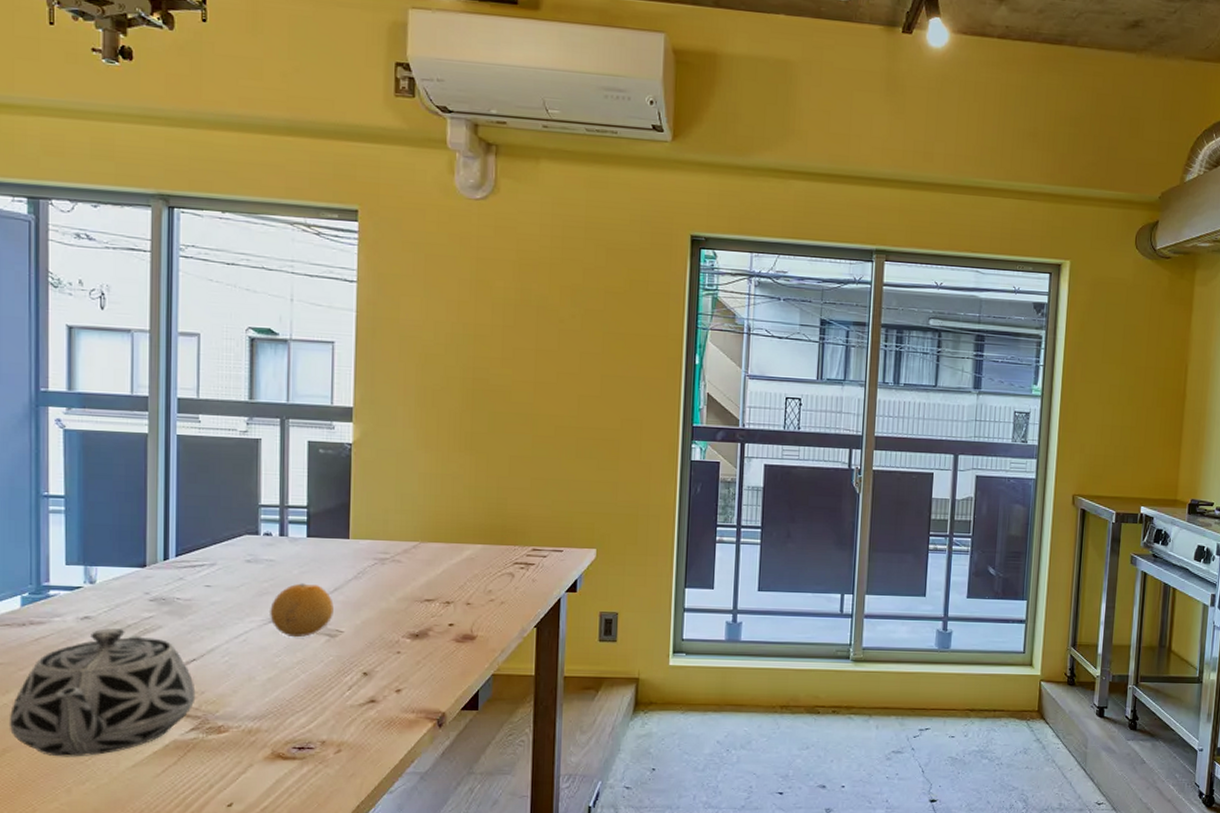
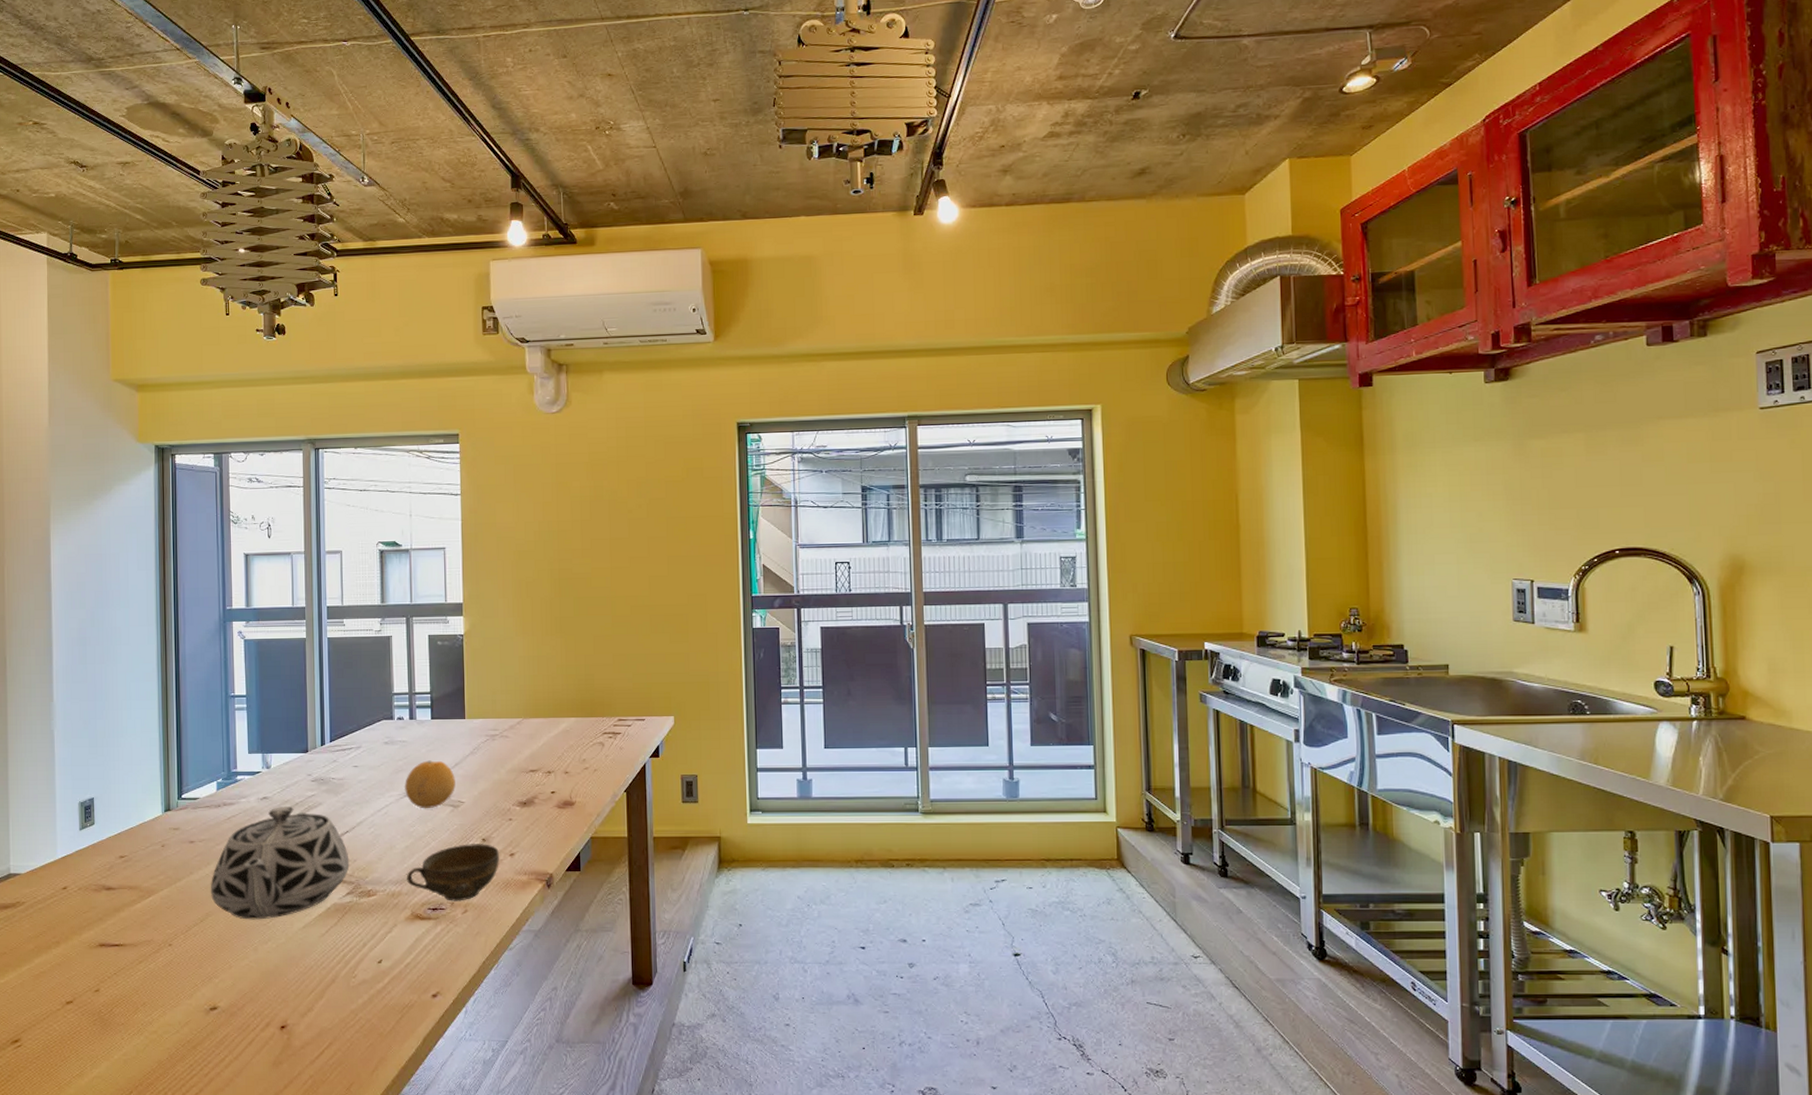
cup: none [267,677,384,740] -> present [406,843,500,901]

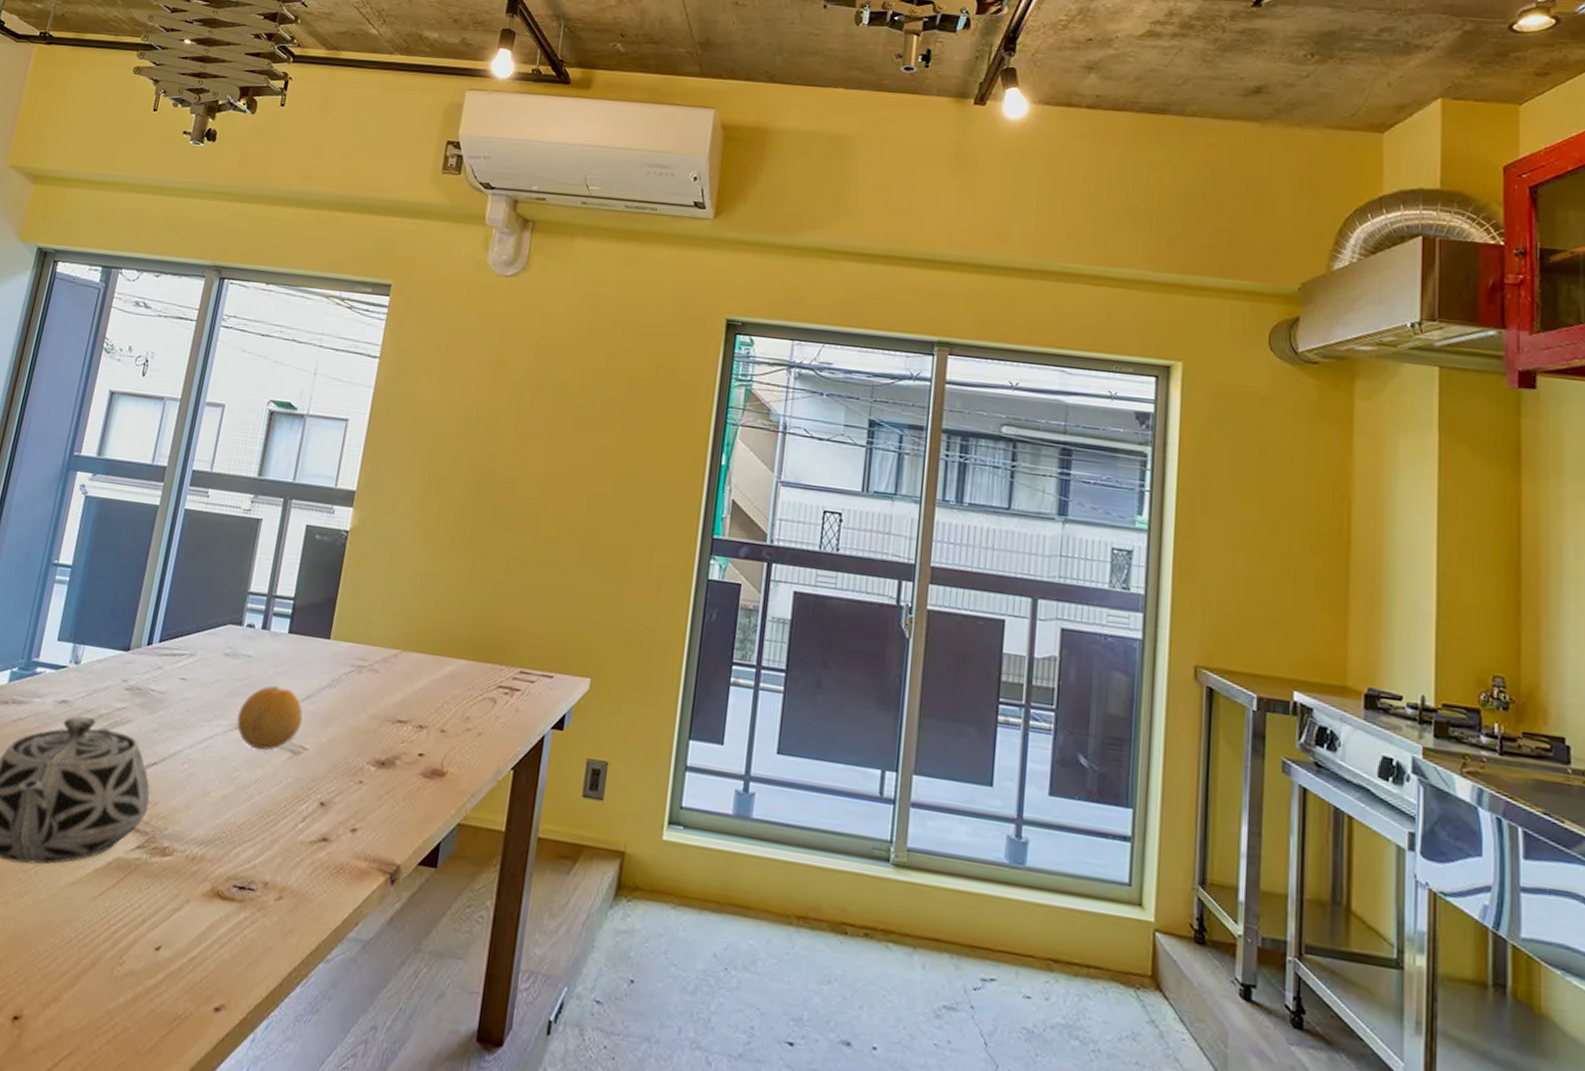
cup: present [406,843,500,901] -> none [214,805,339,883]

